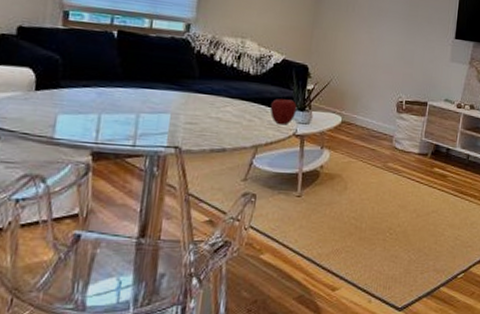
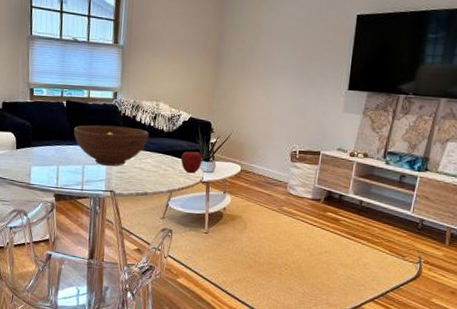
fruit bowl: none [126,62,231,116] -> present [74,125,149,166]

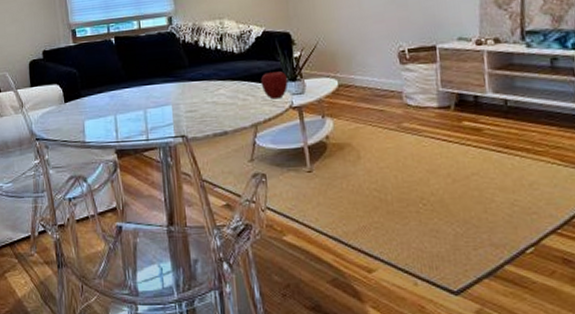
fruit bowl: present [74,125,149,166] -> none [128,55,218,106]

